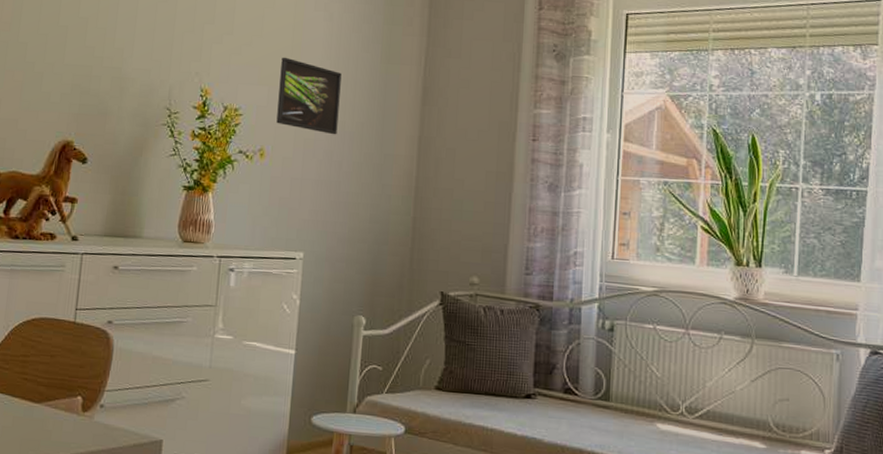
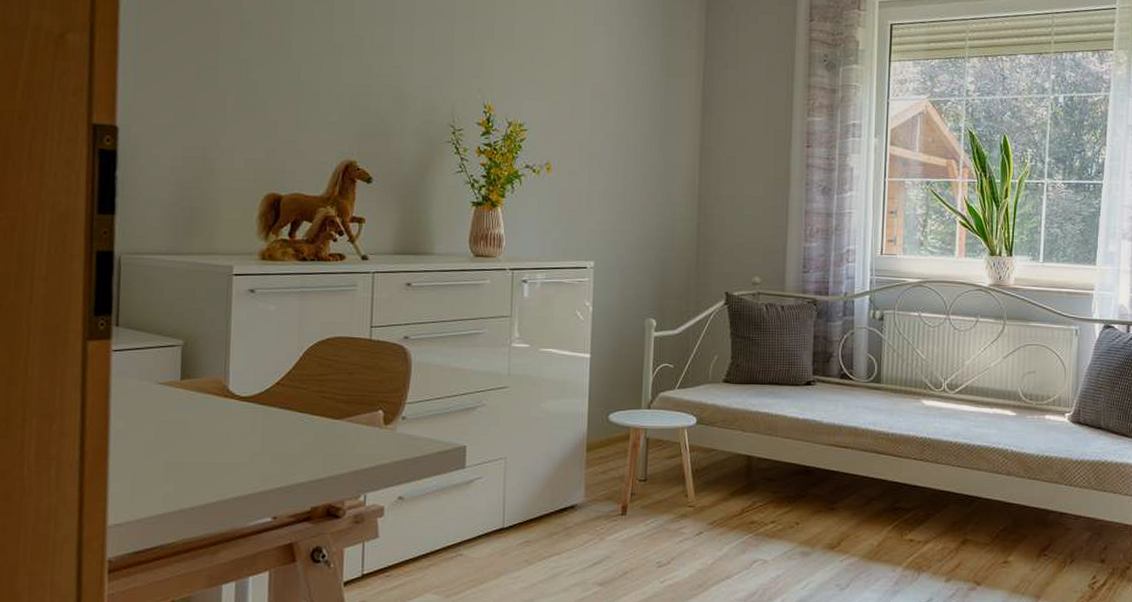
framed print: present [276,57,342,135] -> none [561,71,623,147]

